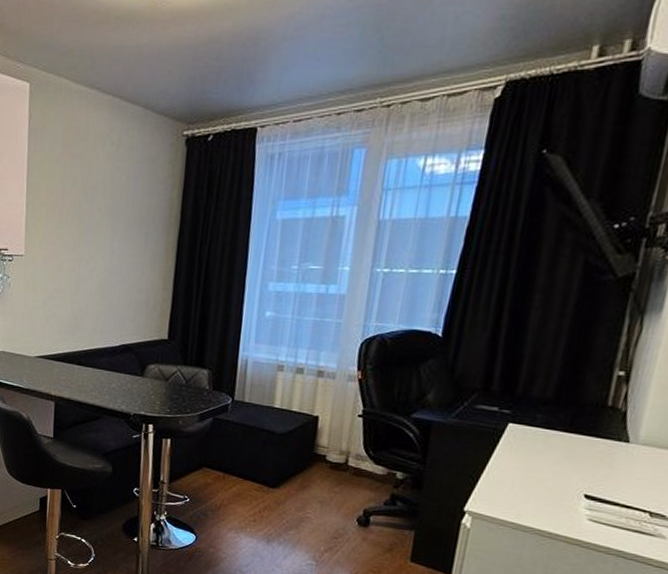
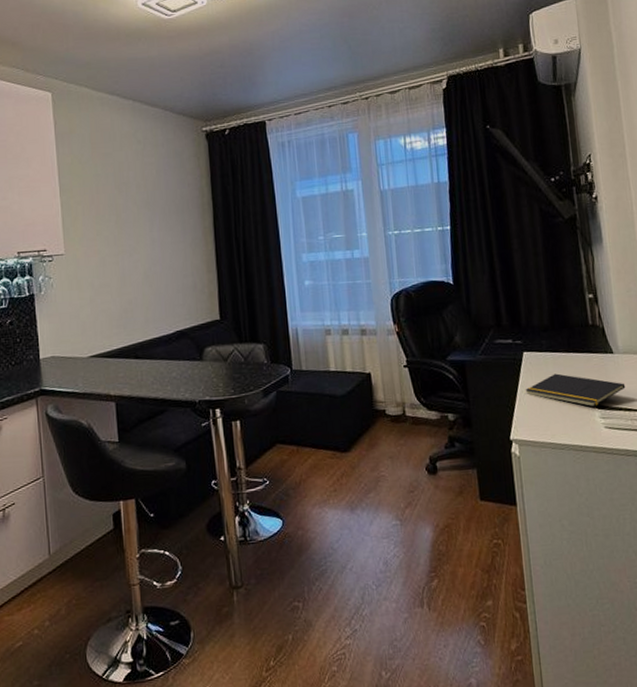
notepad: none [498,452,633,496] -> present [525,373,626,408]

